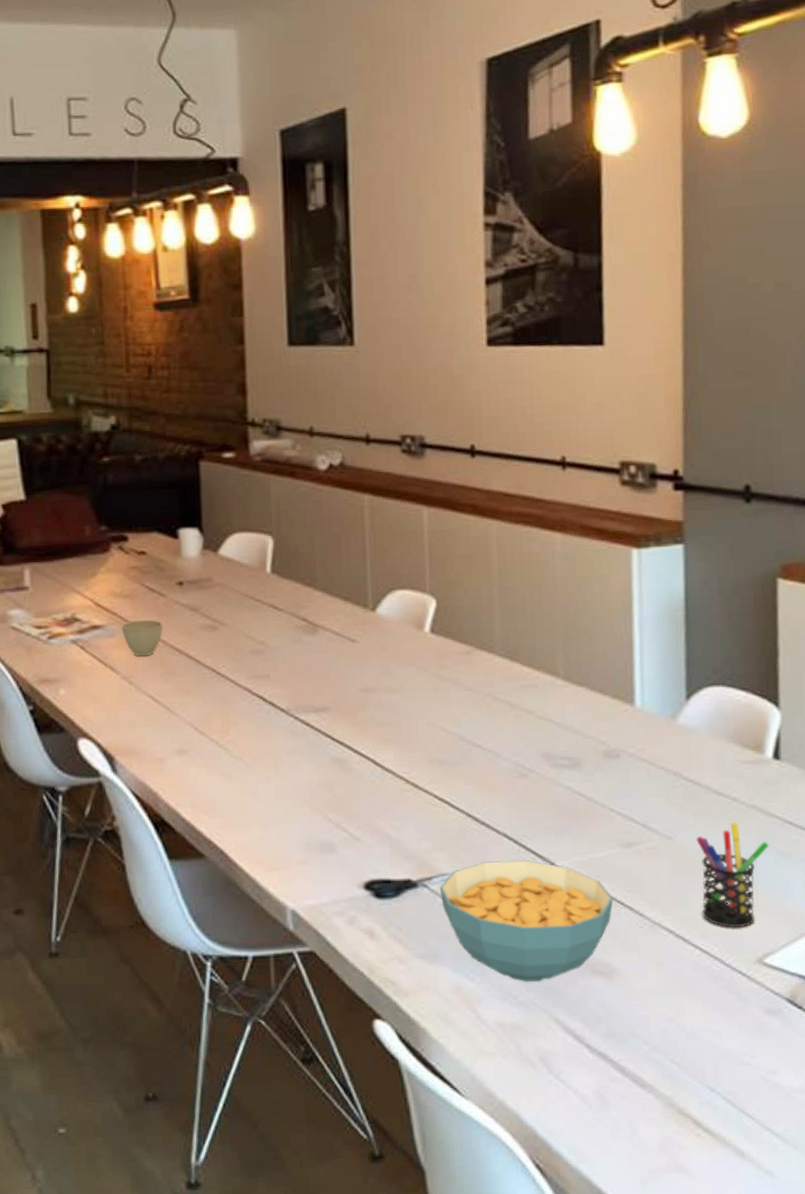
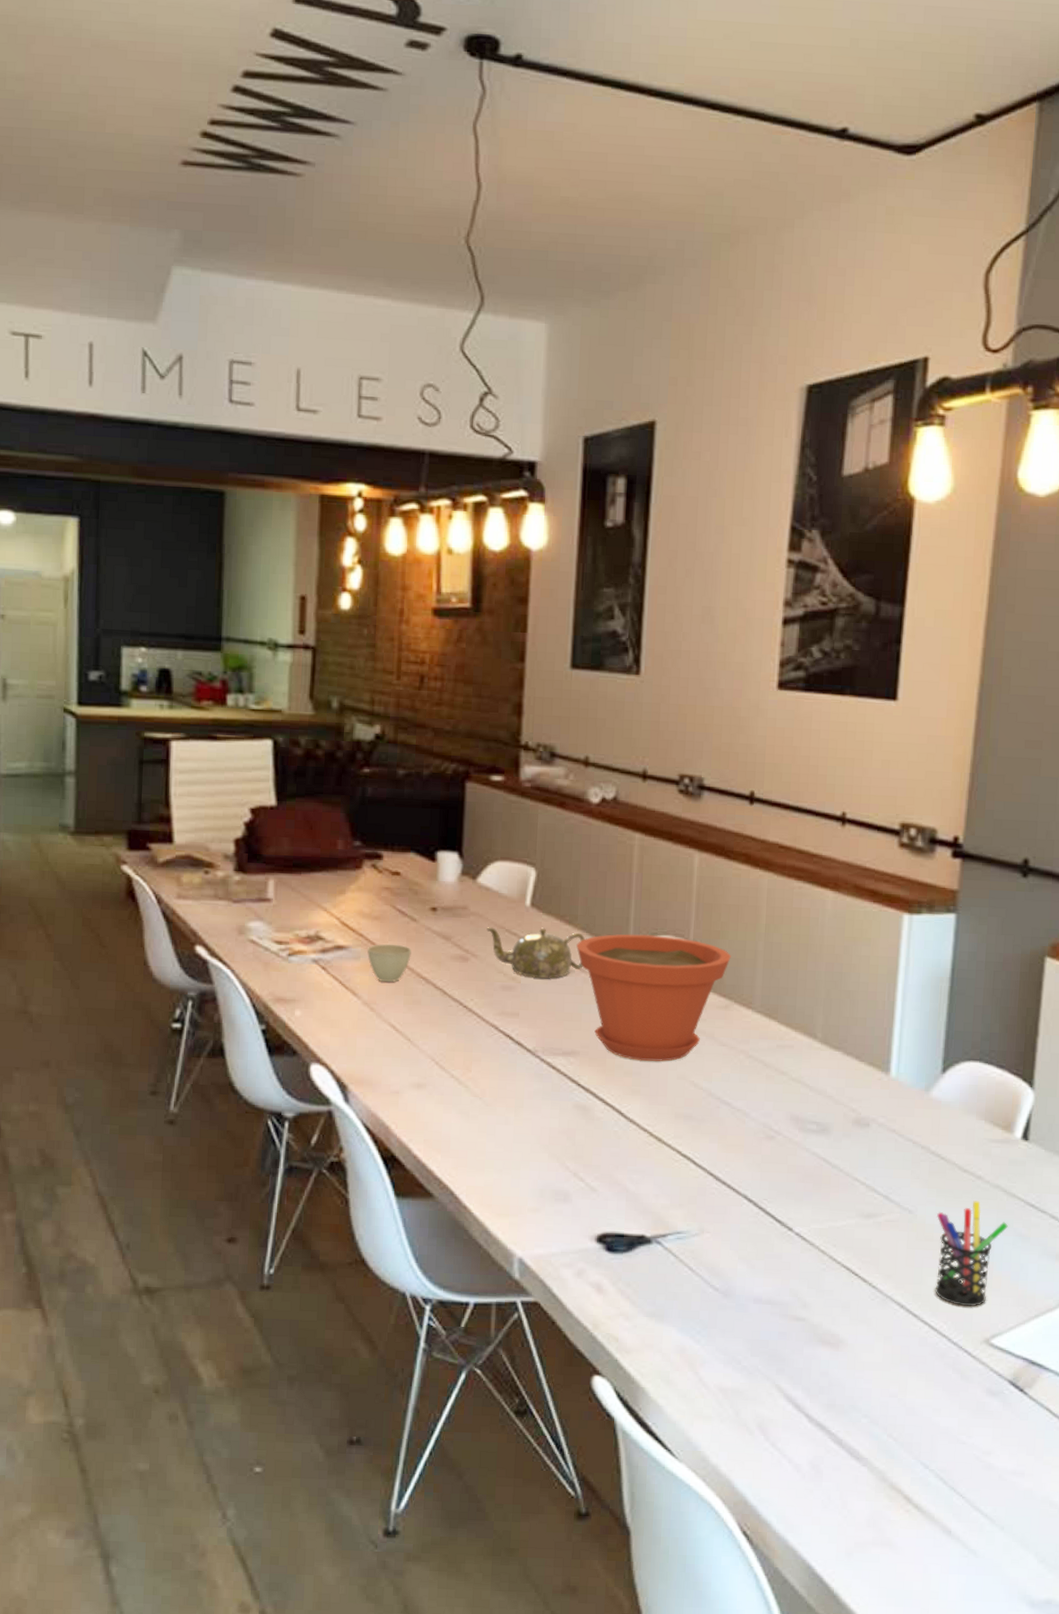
teapot: none [232,592,327,640] -> present [486,926,585,979]
plant pot: none [318,589,468,712] -> present [576,934,731,1062]
cereal bowl: present [439,860,613,982] -> none [673,1222,848,1348]

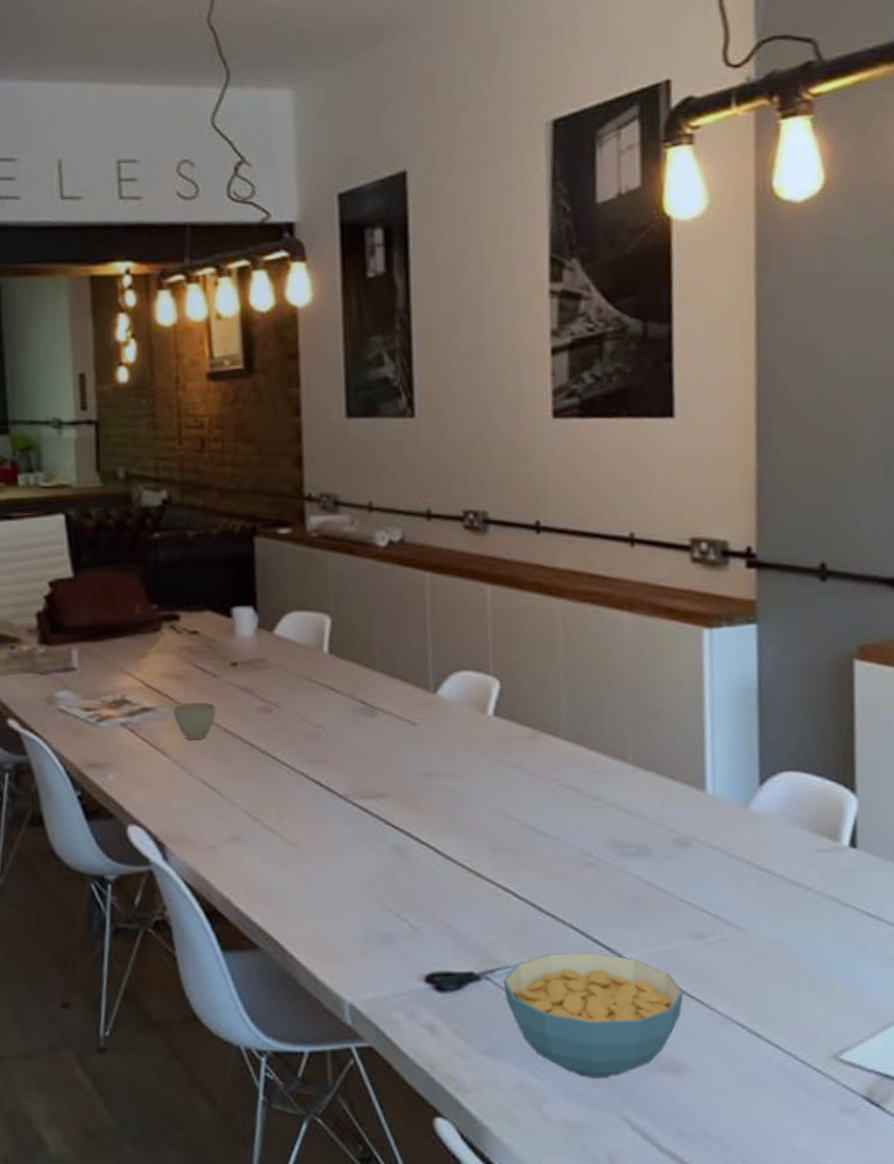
teapot: present [486,926,585,979] -> none [287,673,386,724]
plant pot: present [576,934,731,1062] -> none [377,671,533,798]
cereal bowl: none [673,1222,848,1348] -> present [503,952,684,1078]
pen holder: present [935,1201,1008,1307] -> none [770,913,845,1023]

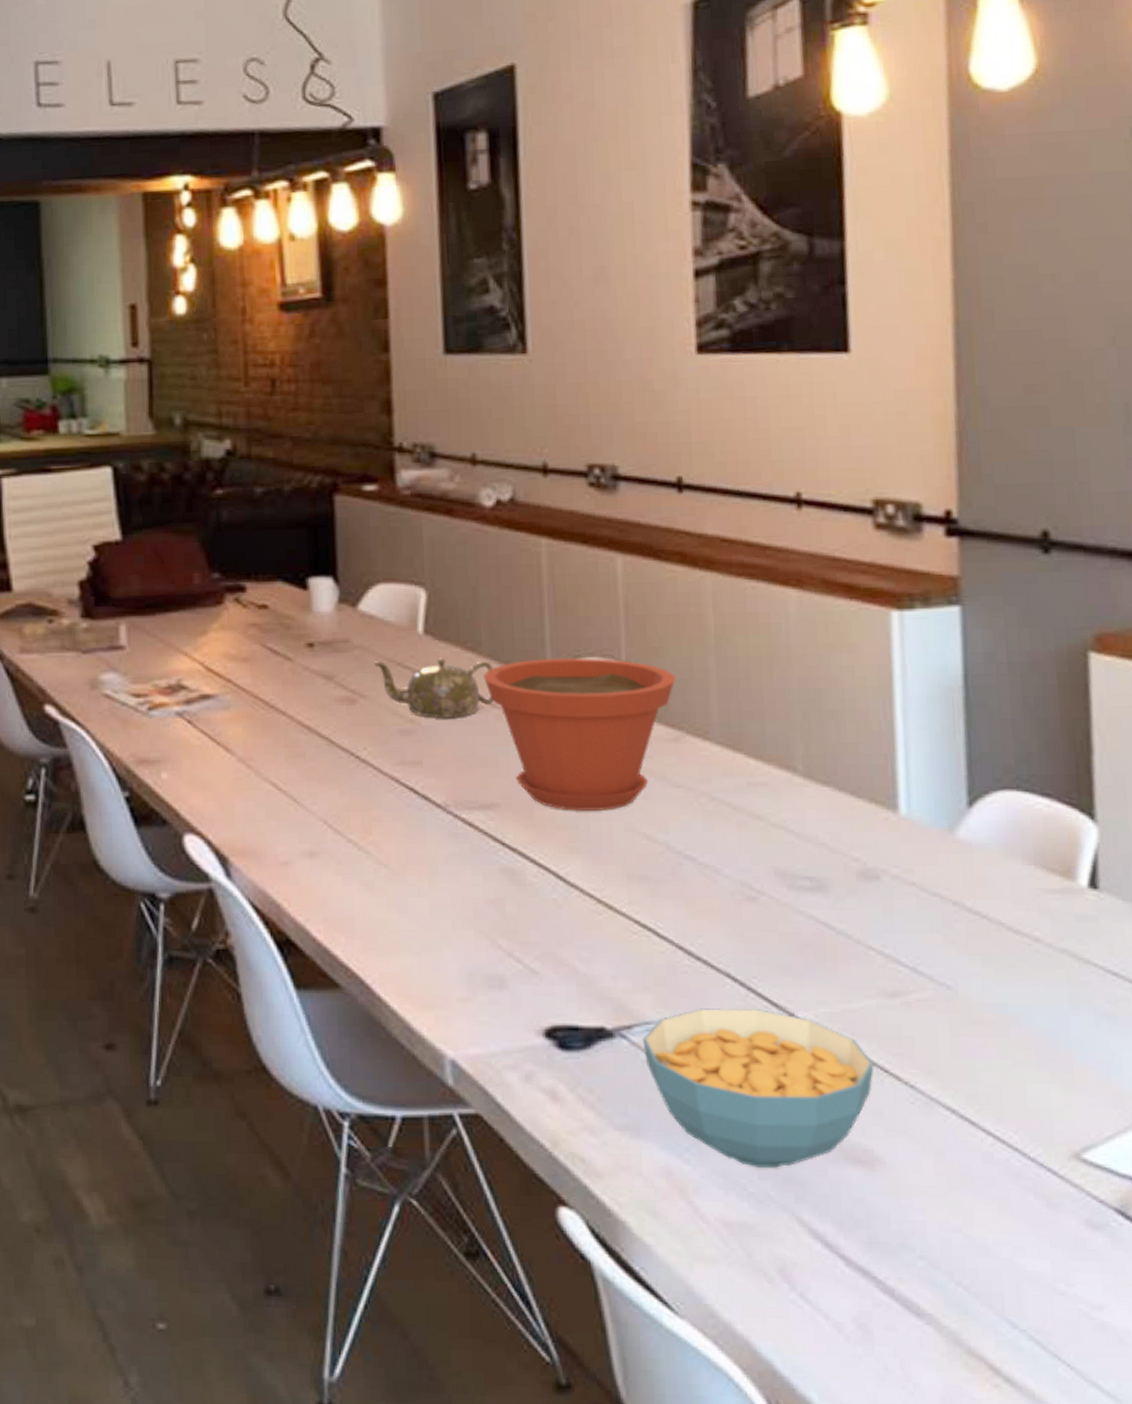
cup: present [172,701,216,740] -> none [237,688,289,734]
teapot: none [287,673,386,724] -> present [374,658,494,719]
plant pot: none [377,671,533,798] -> present [483,657,676,812]

